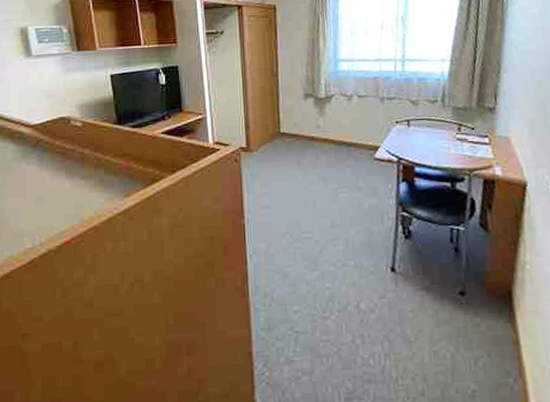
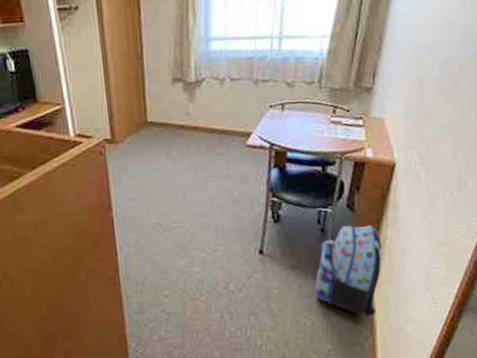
backpack: none [452,246,524,353] -> present [315,224,382,317]

